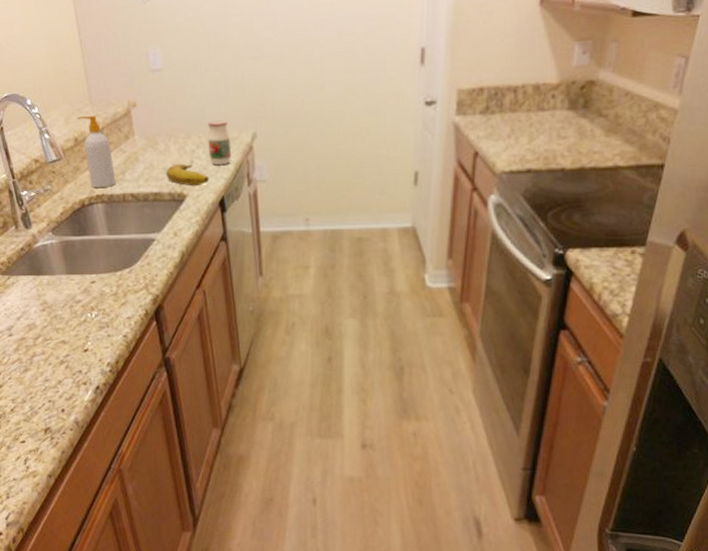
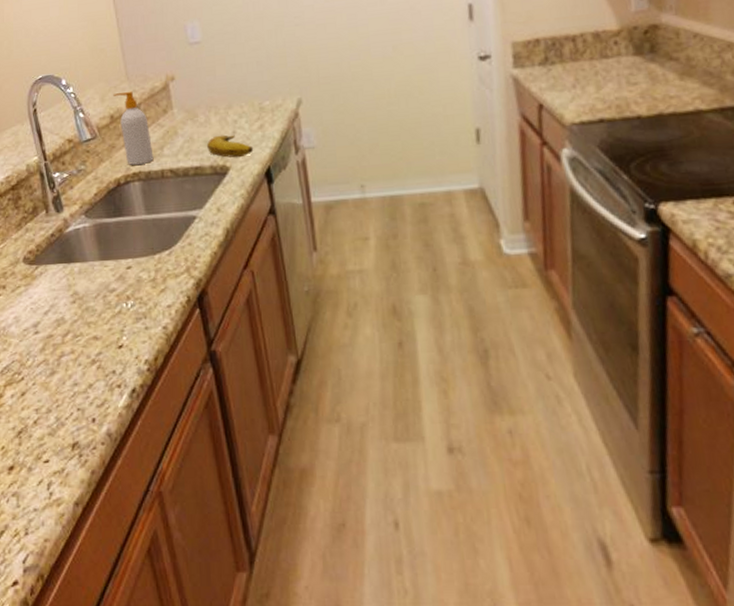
jar: present [207,120,232,165] -> none [249,88,276,134]

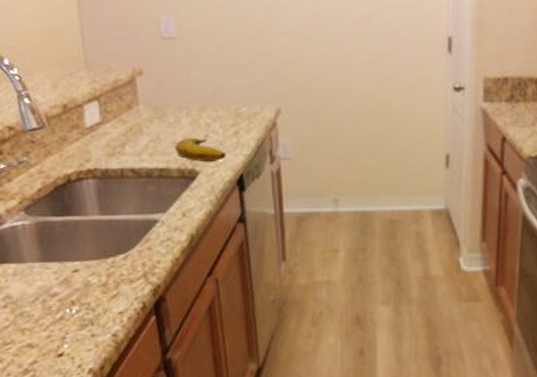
soap bottle: present [113,91,154,165] -> none [68,80,113,161]

